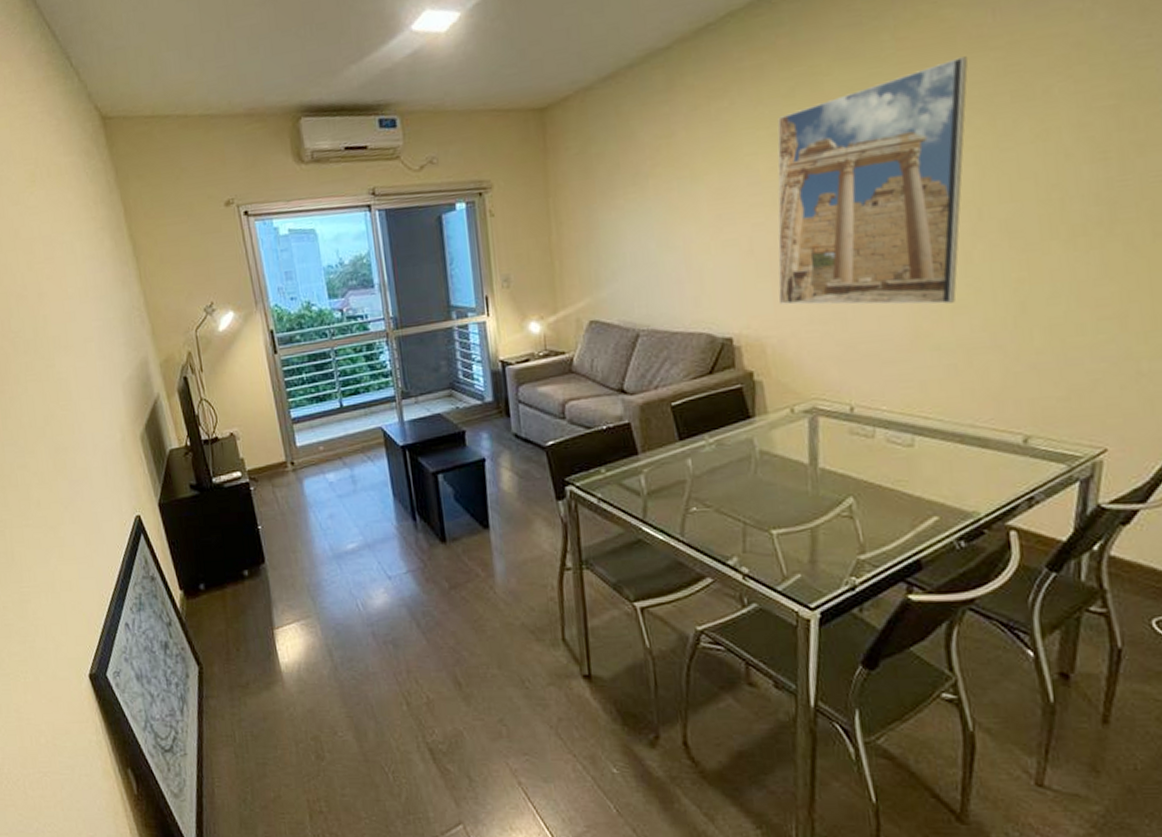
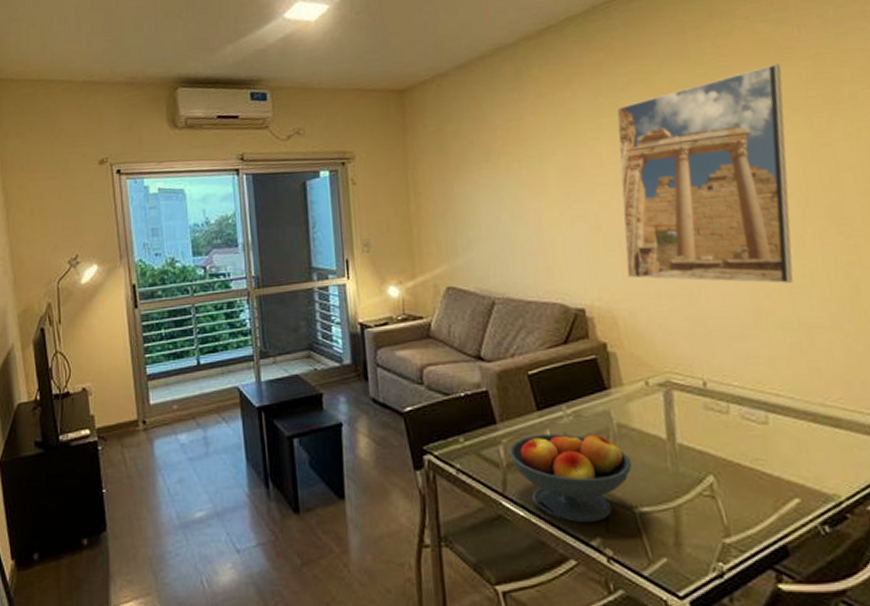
fruit bowl: none [649,460,773,545] -> present [508,431,632,524]

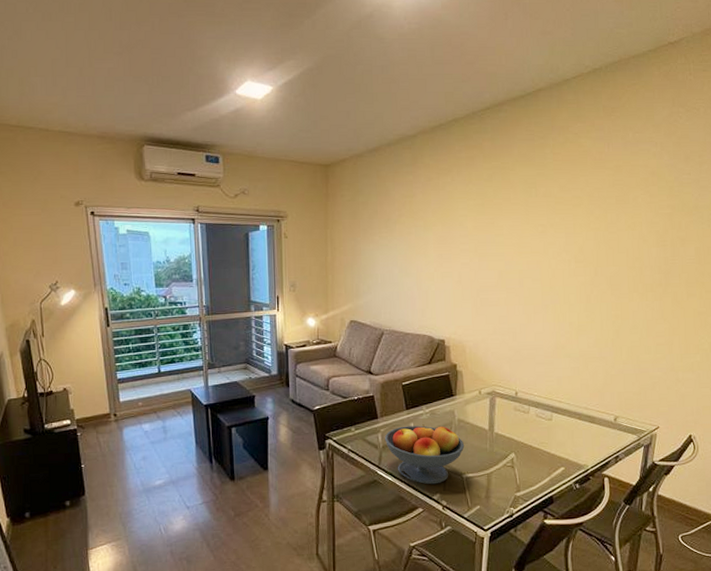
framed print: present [616,64,793,284] -> none [475,171,593,328]

